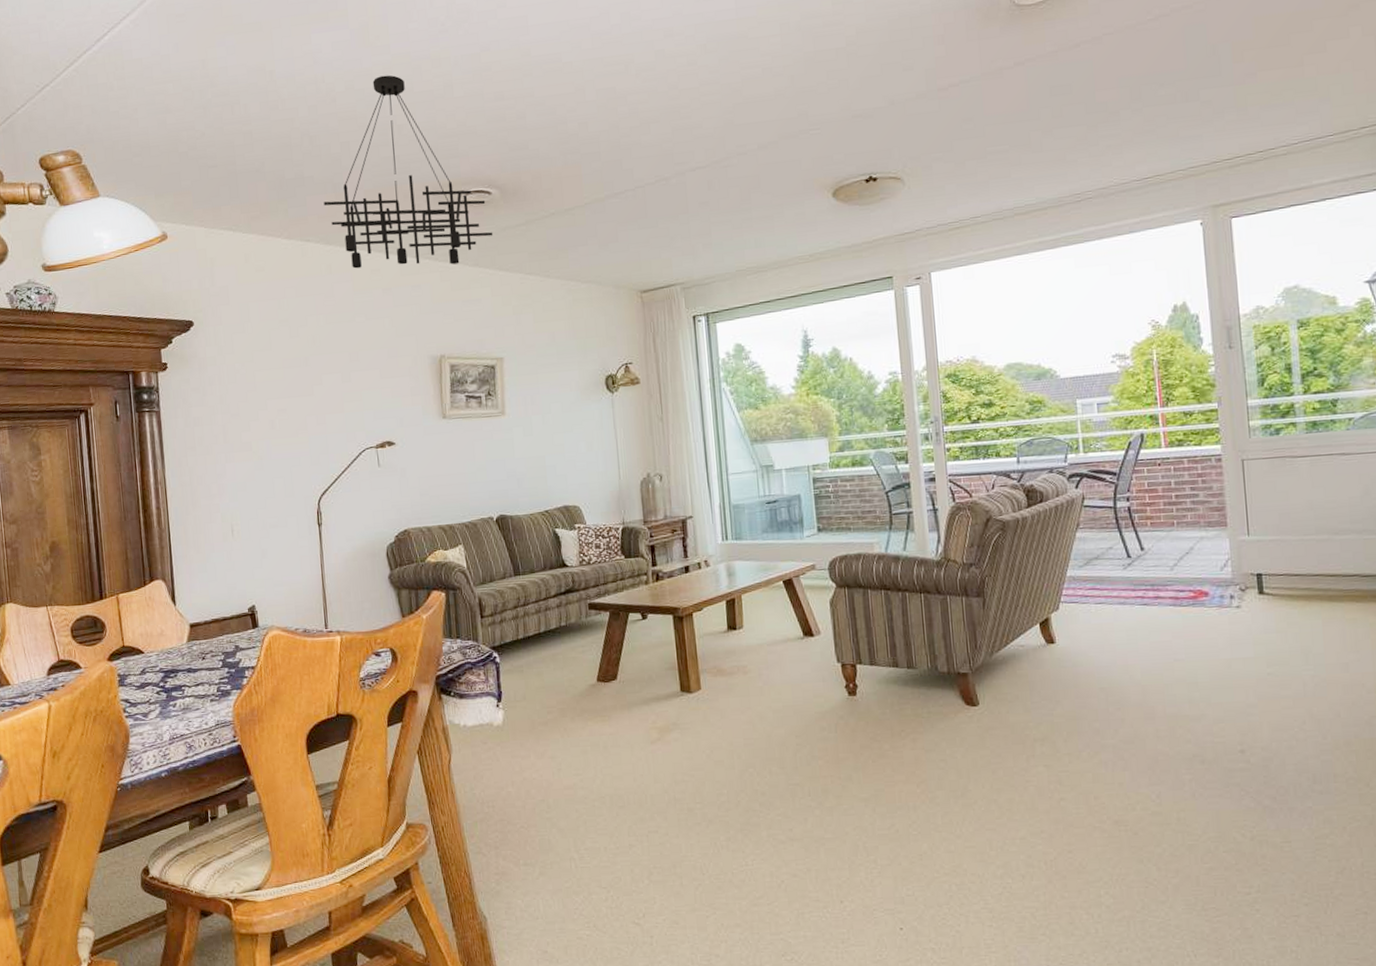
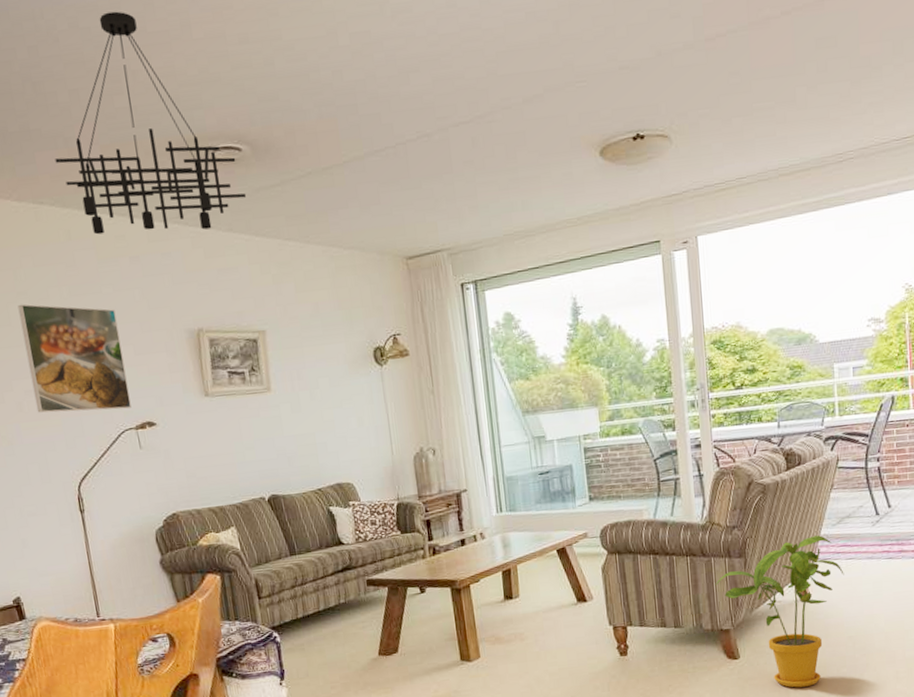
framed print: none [279,330,373,431] -> present [17,304,131,413]
house plant: none [951,577,1094,741] -> present [715,535,844,688]

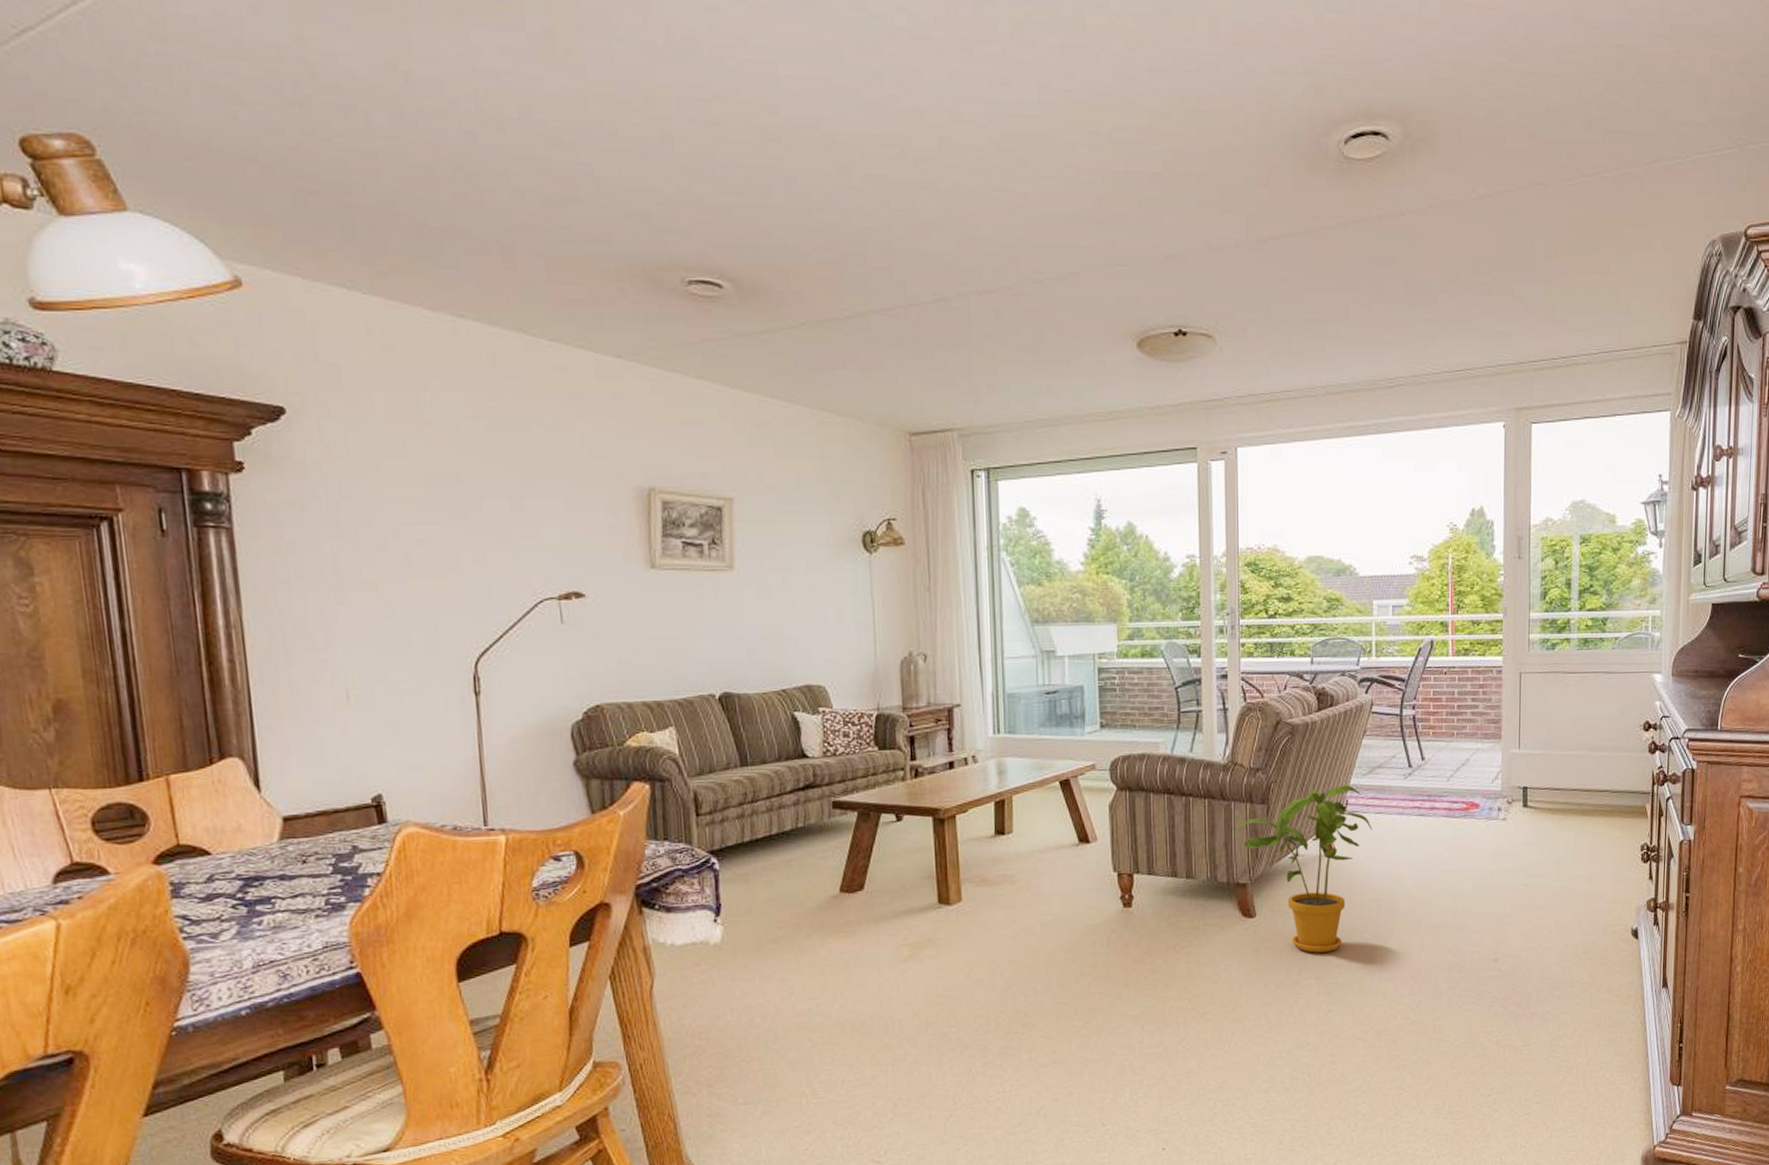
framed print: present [17,304,131,413] -> none [417,434,555,574]
chandelier: present [55,11,247,235] -> none [485,106,724,373]

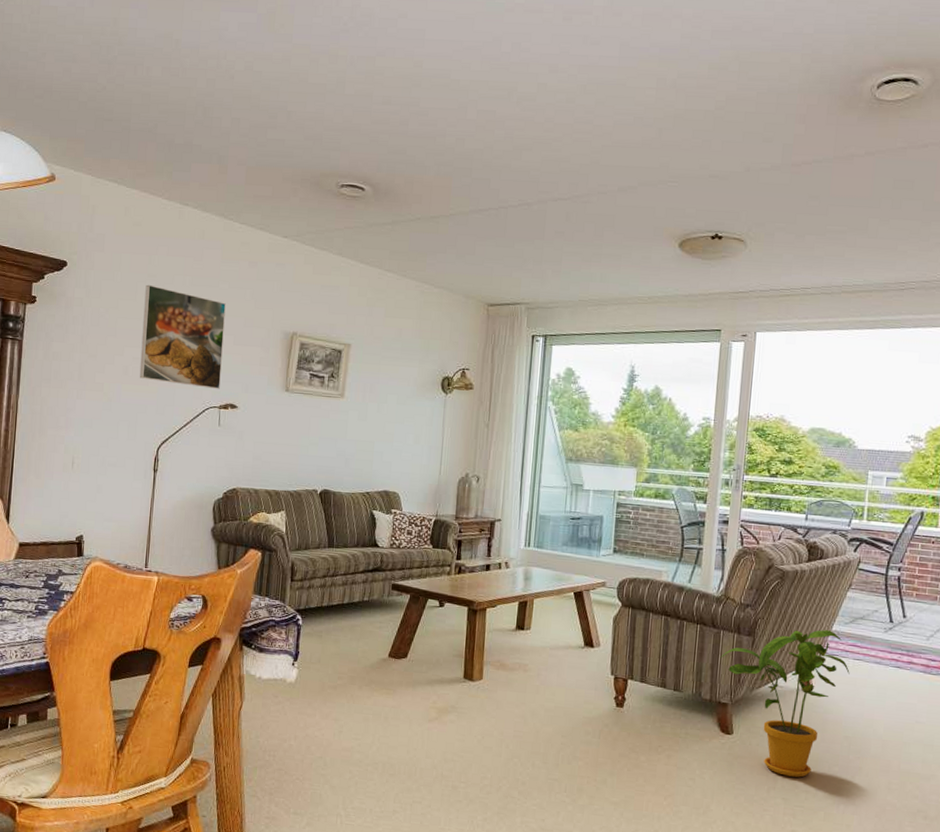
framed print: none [417,434,555,574] -> present [139,284,226,389]

